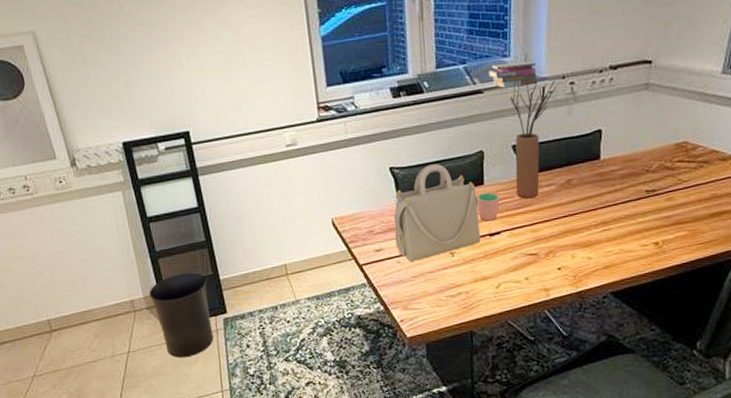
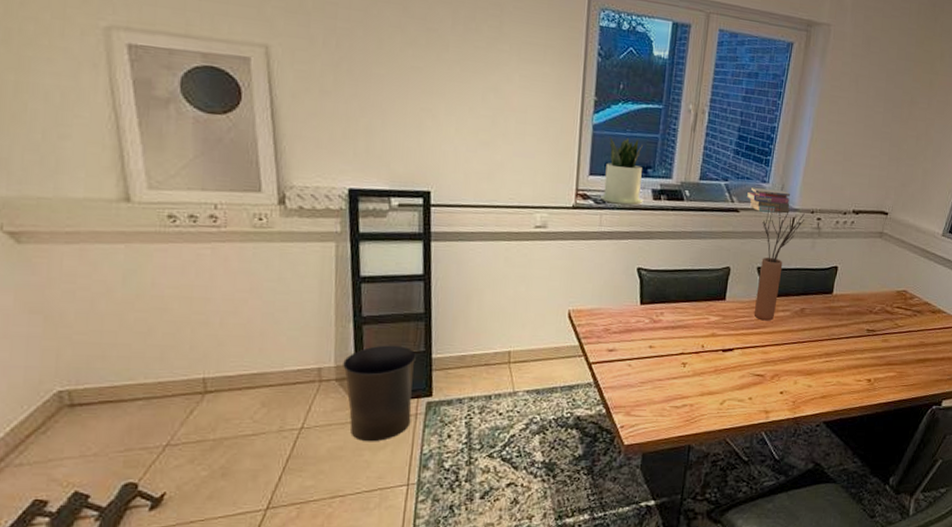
planter: none [339,41,384,111] -> present [599,136,644,206]
handbag: present [393,163,481,261] -> none [629,271,718,366]
cup: present [477,192,500,221] -> none [715,308,738,337]

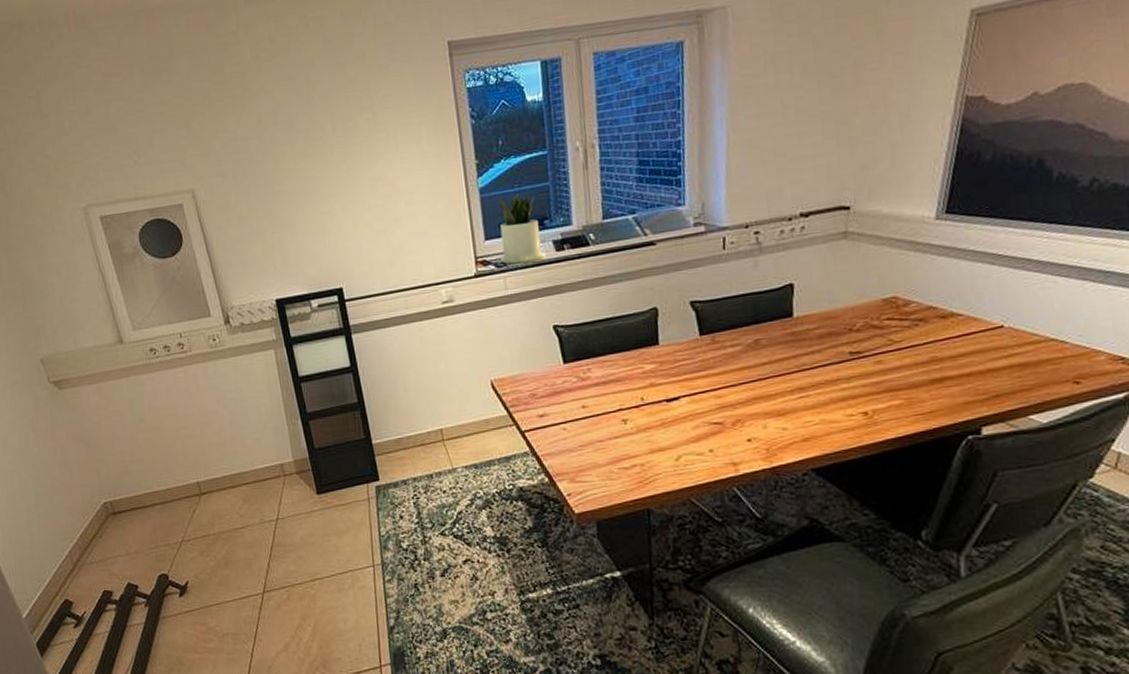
waste bin: present [343,345,416,441] -> none [299,435,366,527]
books: present [747,188,791,214] -> none [661,210,717,240]
vase: present [754,203,805,321] -> none [686,225,738,361]

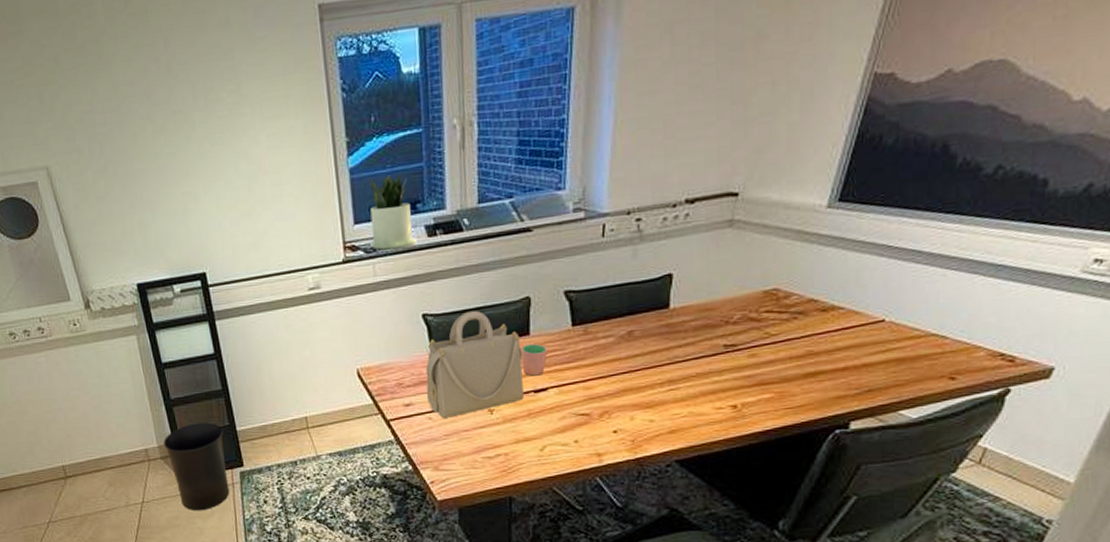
waste bin: none [299,435,366,527] -> present [163,422,230,510]
handbag: none [558,321,657,428] -> present [425,310,524,418]
cup: none [651,353,678,385] -> present [521,344,547,376]

